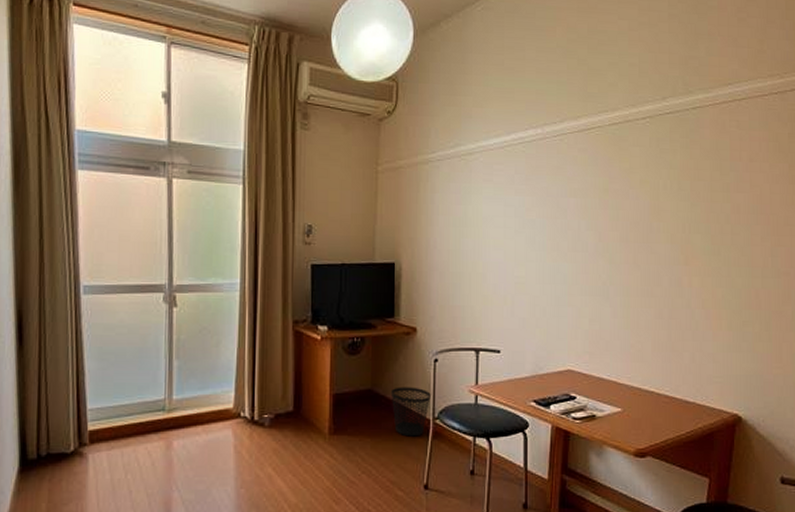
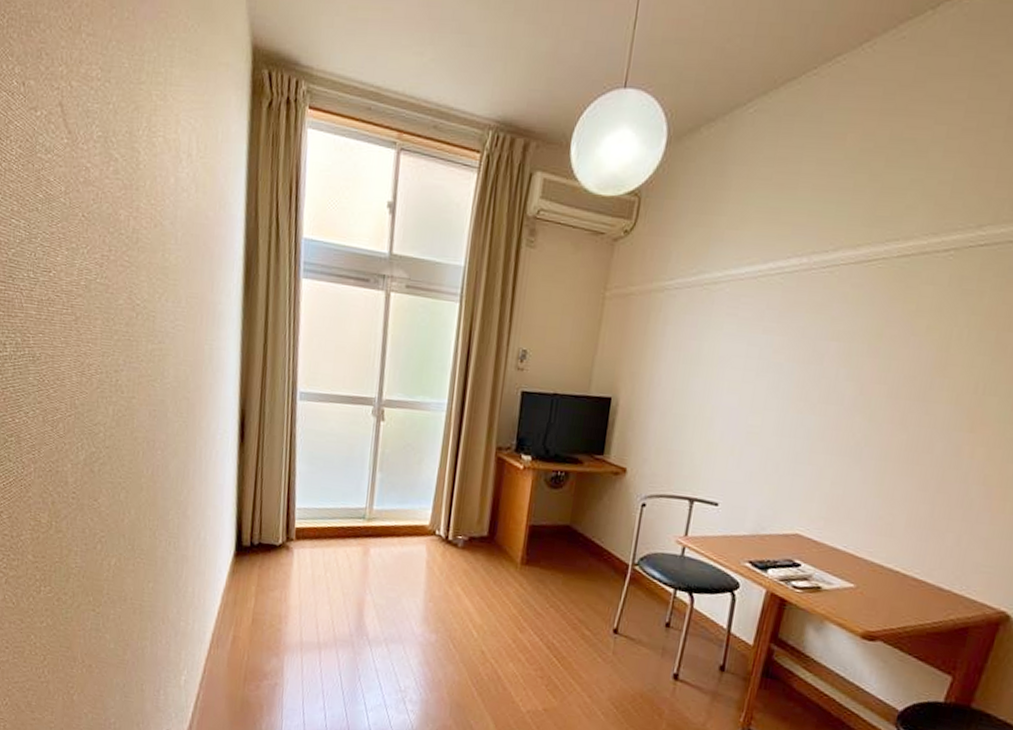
wastebasket: present [390,387,431,437] -> none [589,526,634,580]

